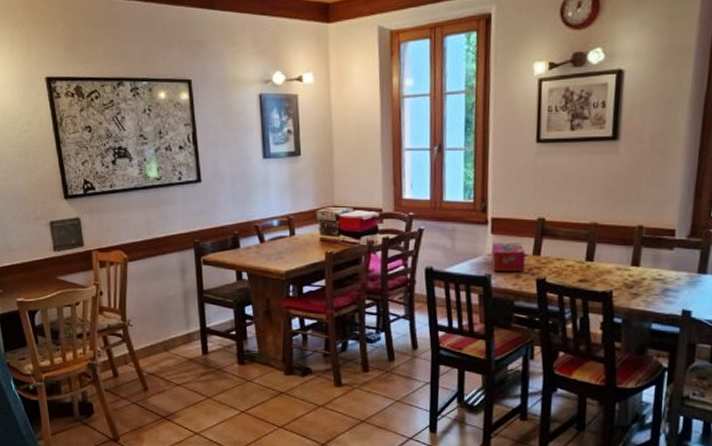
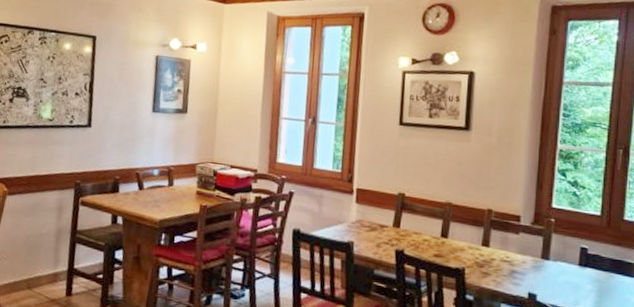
tissue box: present [492,242,526,272] -> none [355,211,386,242]

